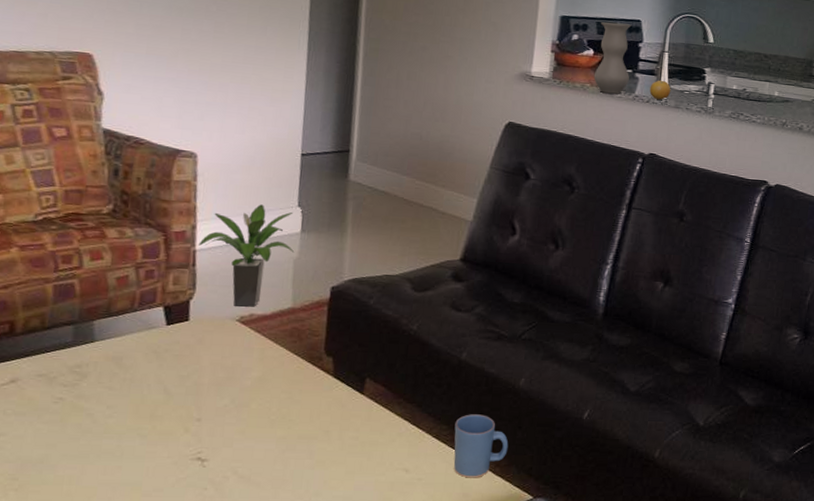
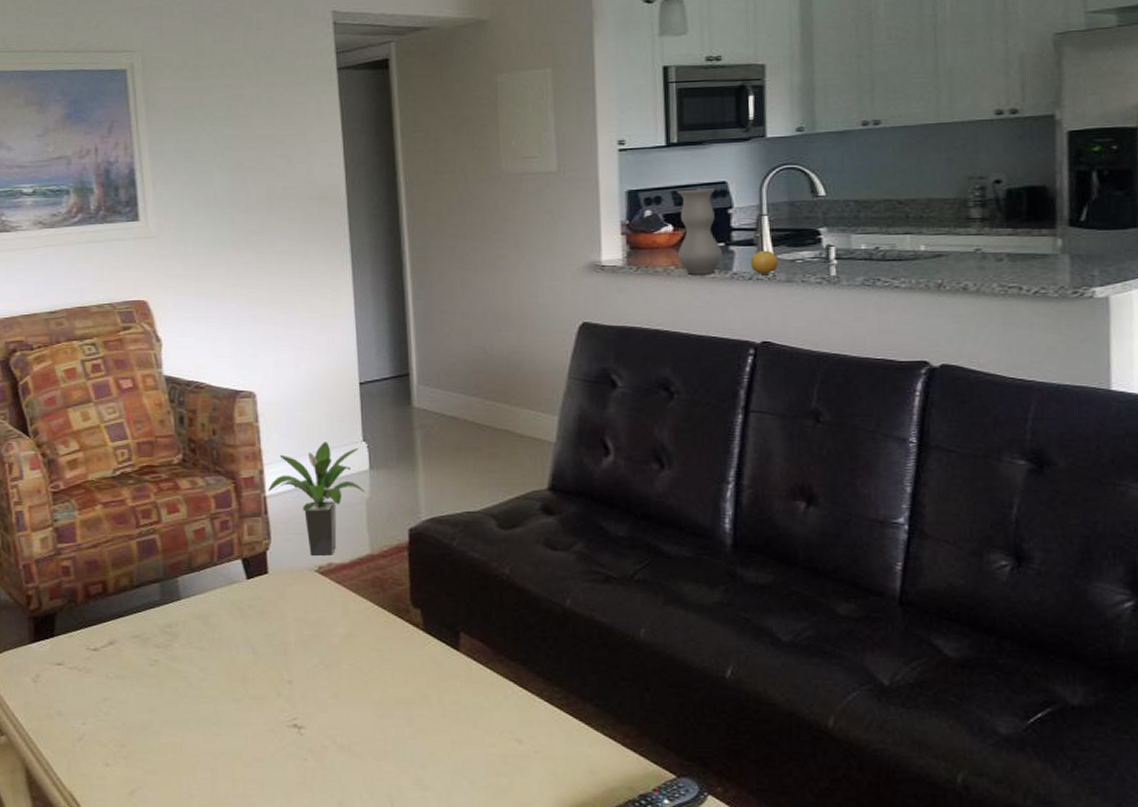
mug: present [453,414,509,478] -> none [568,673,637,752]

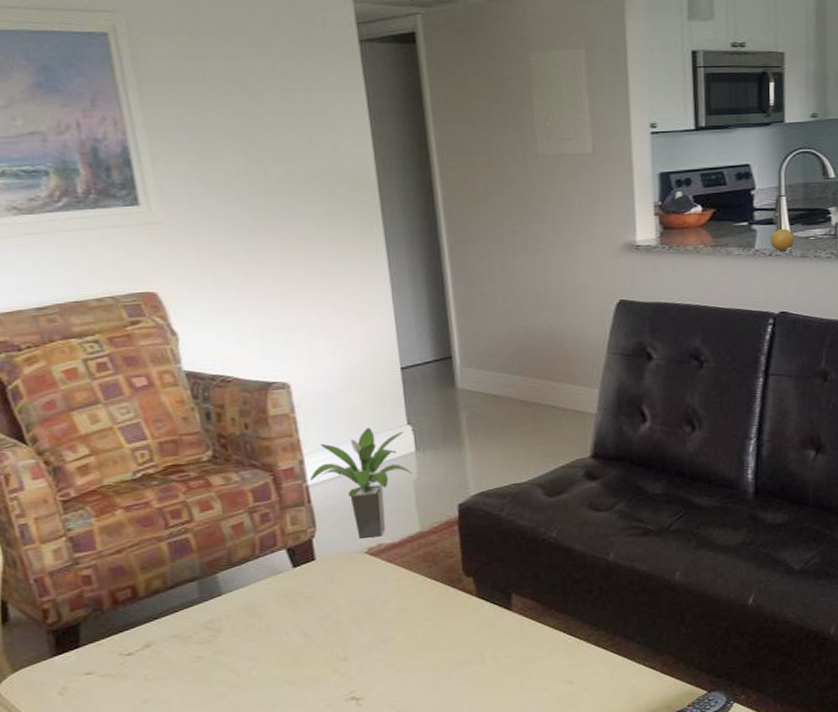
vase: present [677,188,722,275] -> none [705,171,746,252]

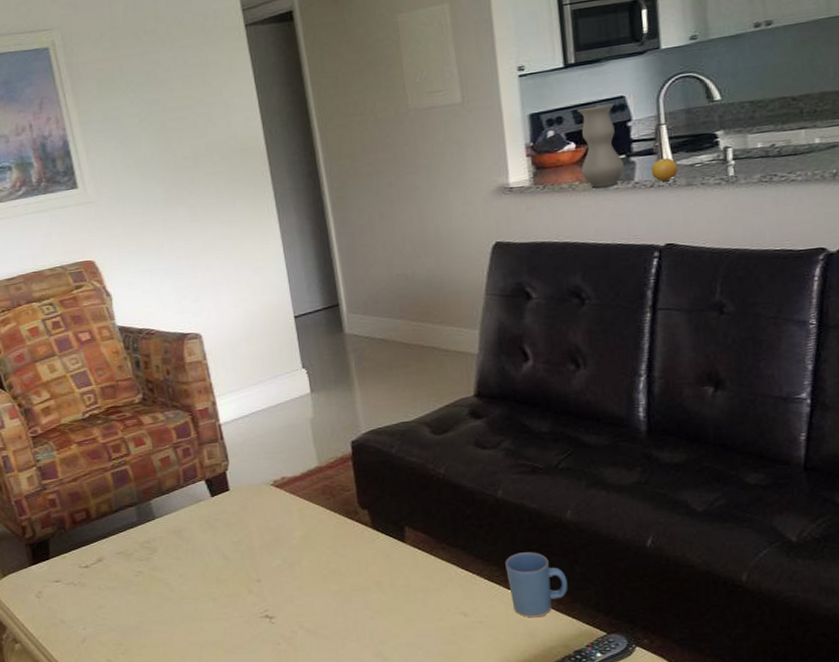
potted plant: present [310,428,413,538] -> none [221,372,309,472]
mug: none [613,614,673,682] -> present [505,552,568,618]
vase: none [705,171,746,252] -> present [577,103,624,188]

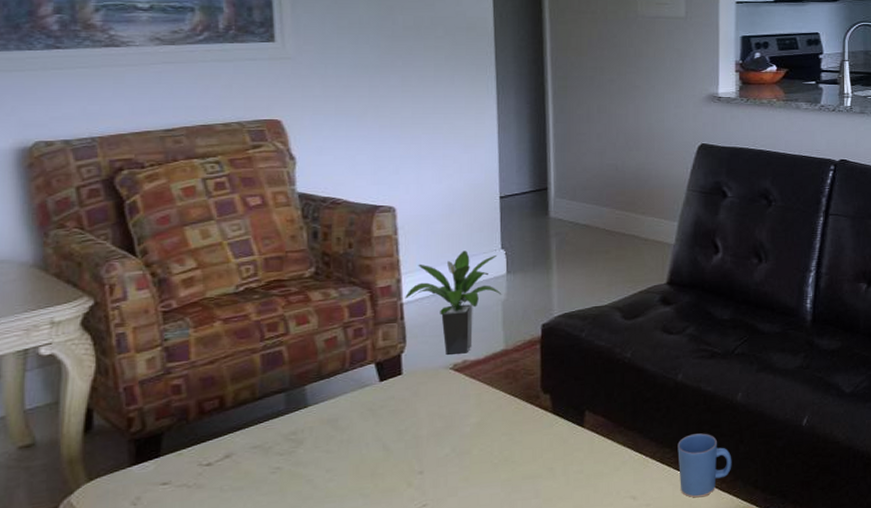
potted plant: none [221,372,309,472] -> present [405,251,502,355]
vase: present [577,103,624,188] -> none [779,37,813,106]
fruit: present [651,157,678,181] -> none [834,88,855,107]

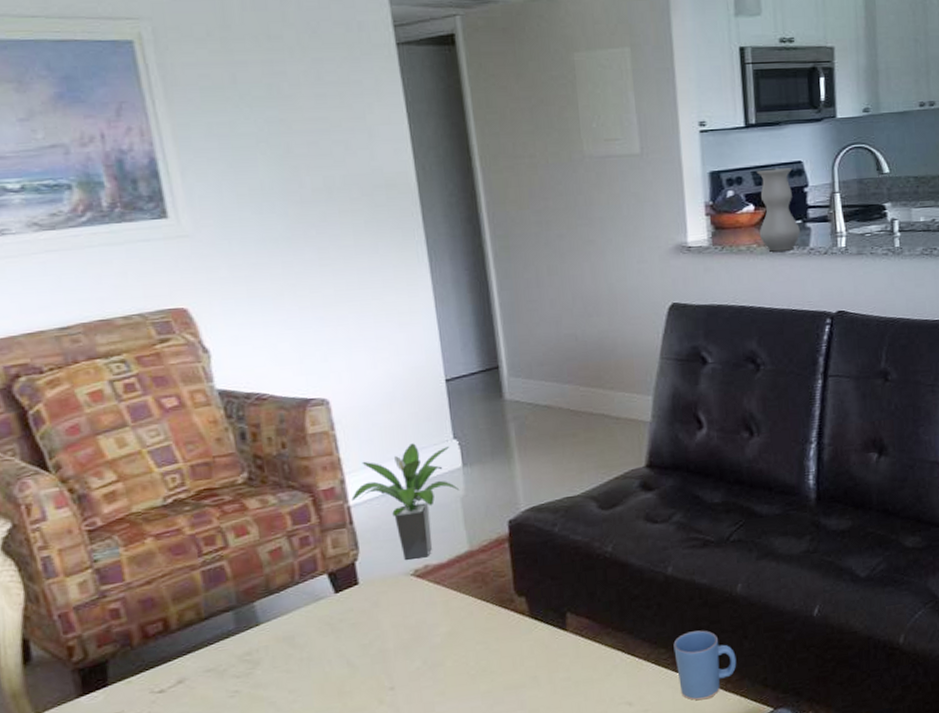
vase: none [779,37,813,106] -> present [757,168,800,252]

